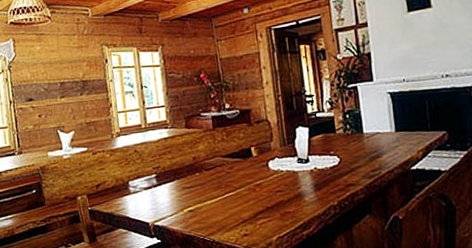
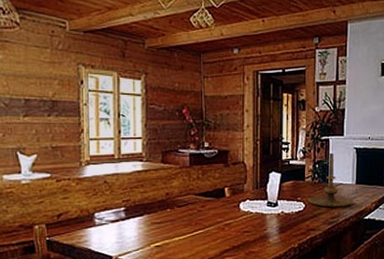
candle holder: none [342,100,397,160] -> present [308,152,354,208]

